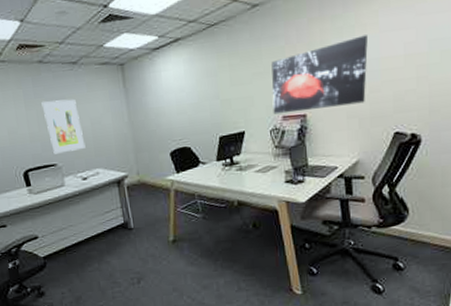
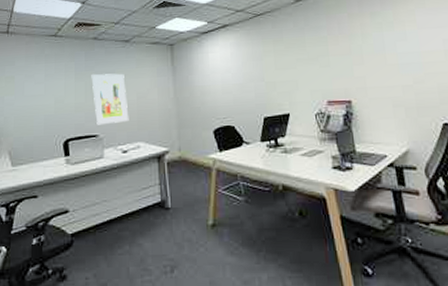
wall art: present [271,35,368,115] -> none [315,30,410,99]

